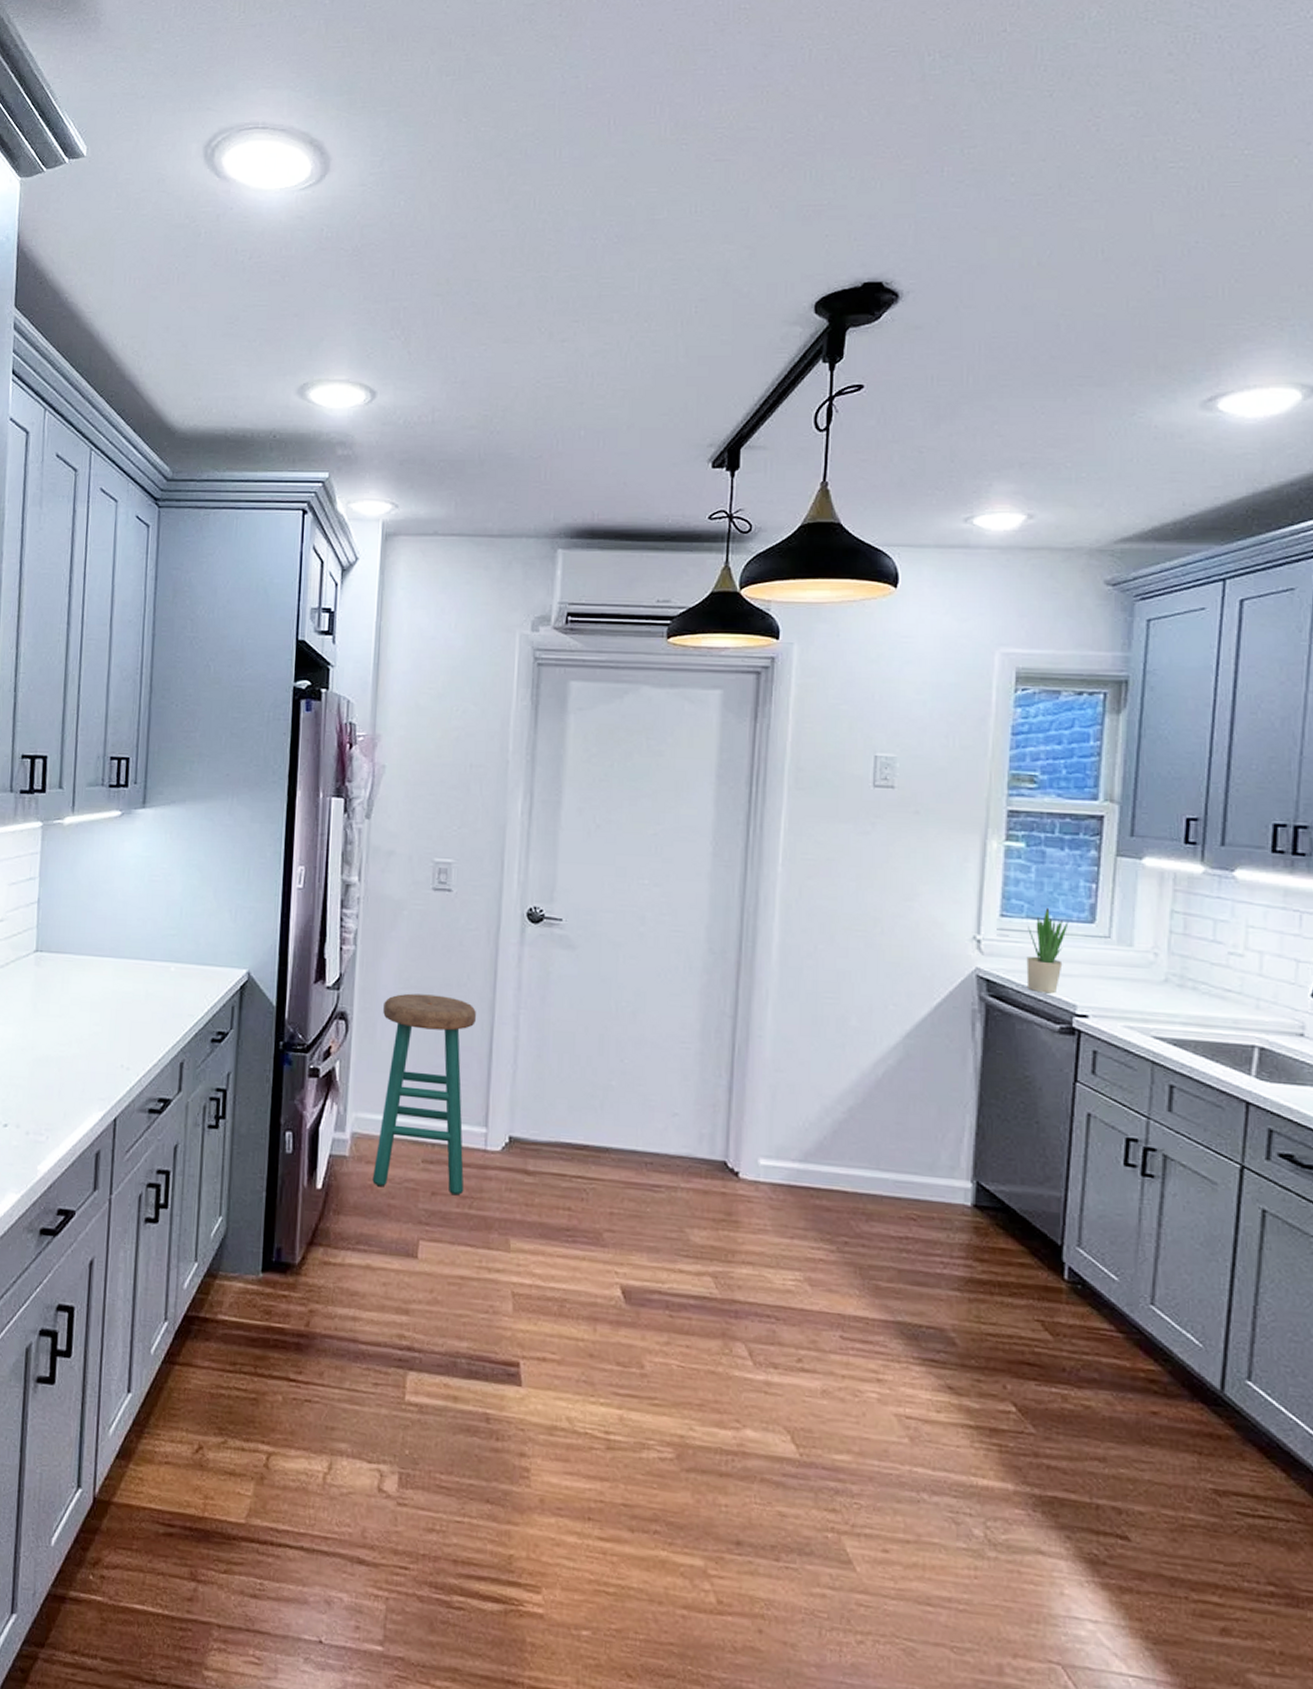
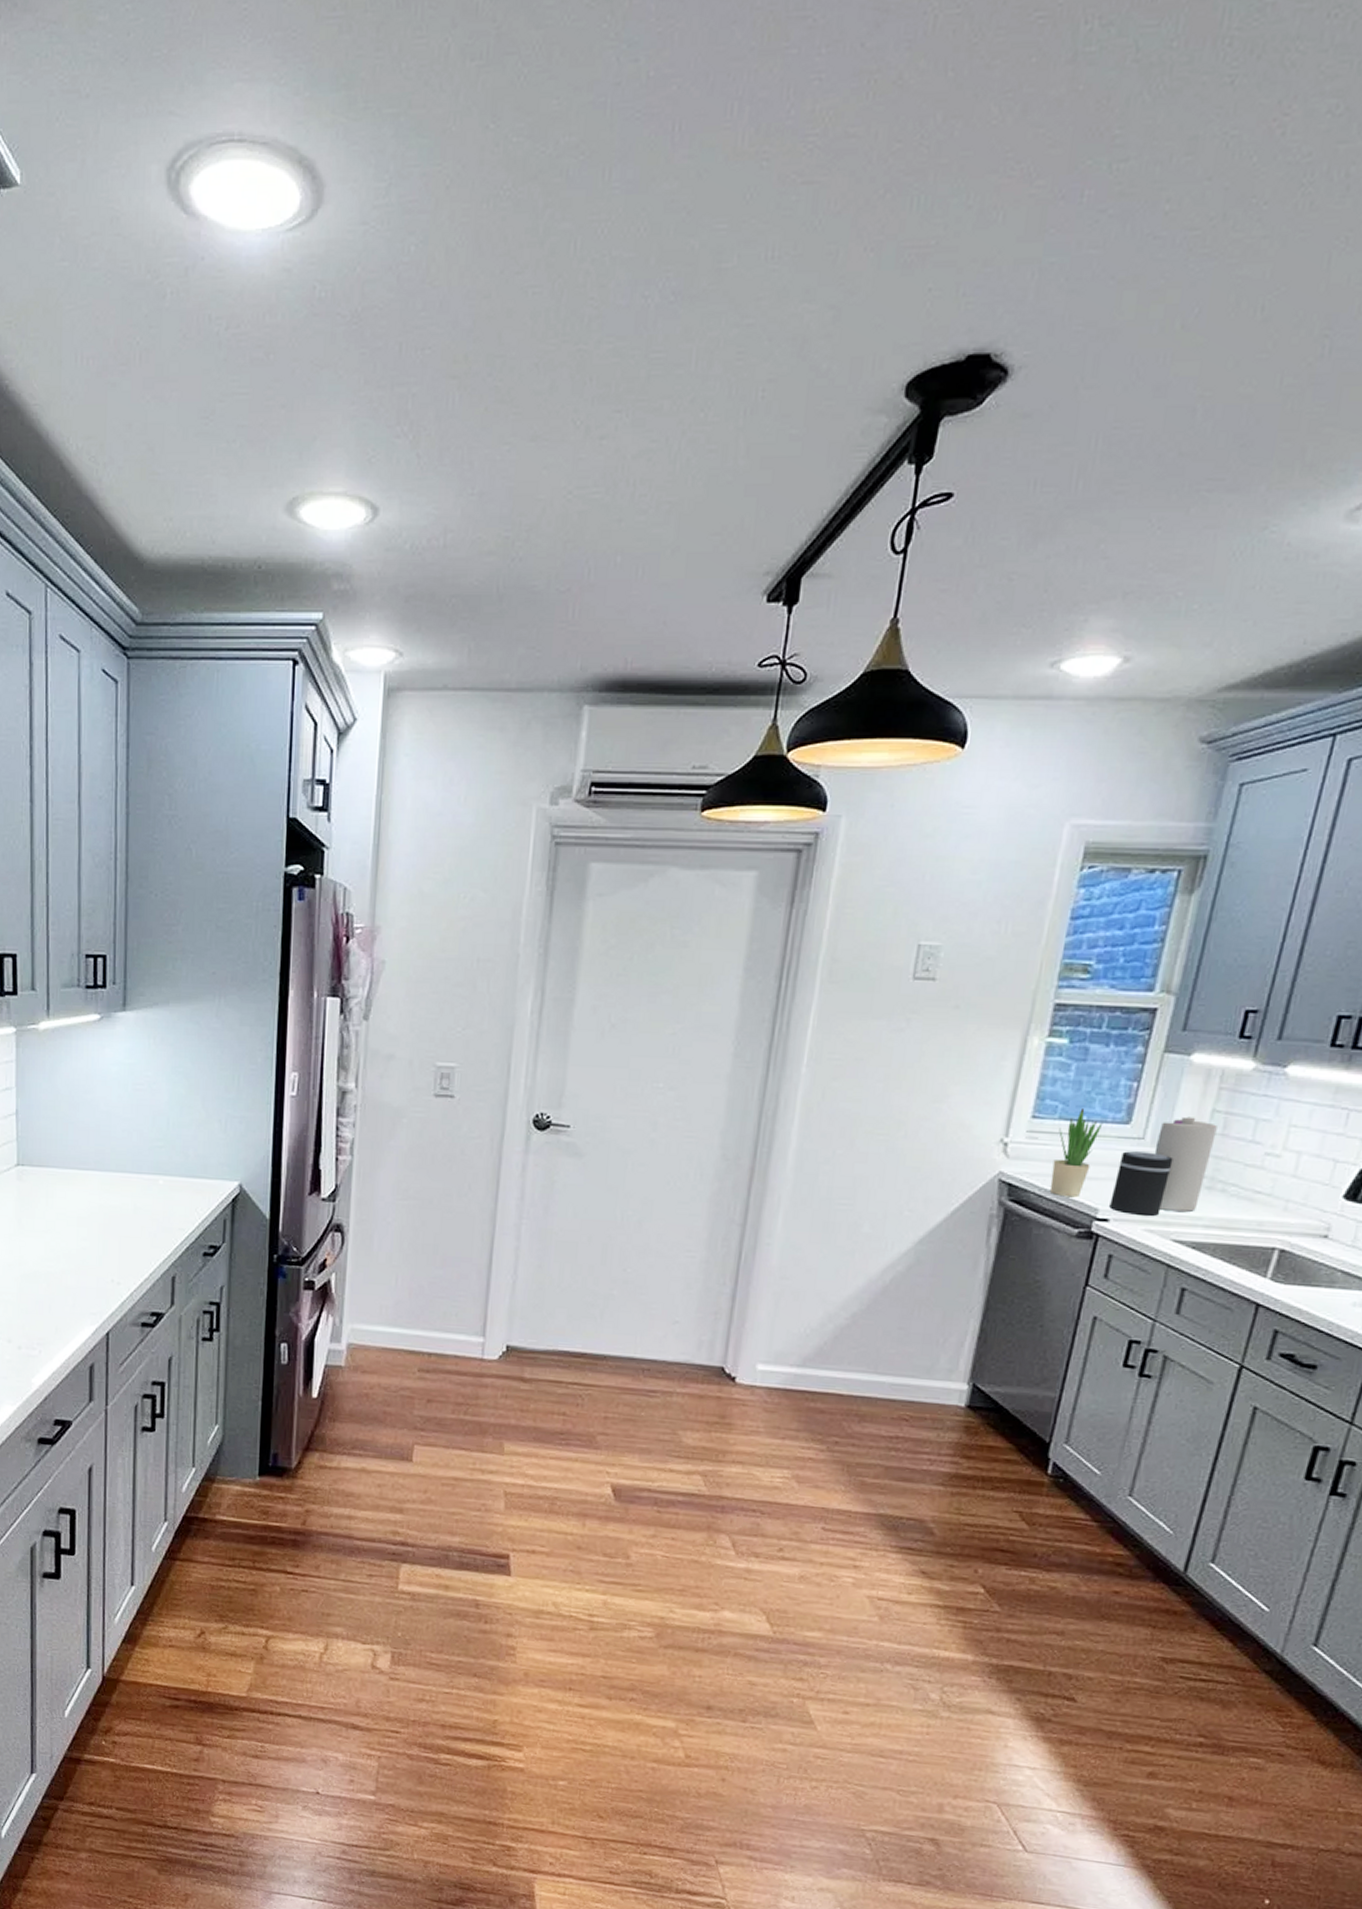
stool: present [372,993,476,1196] -> none [368,1204,476,1403]
cylinder: none [1087,949,1141,1013] -> present [1109,1151,1173,1216]
paper towel holder: none [1122,916,1178,1009] -> present [1154,1116,1217,1212]

